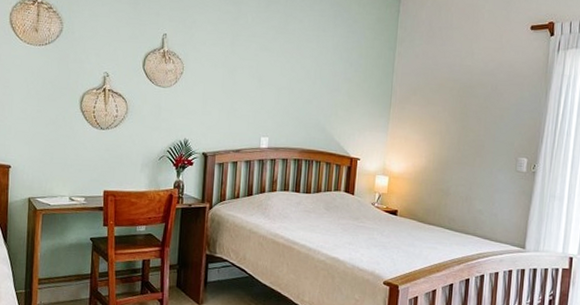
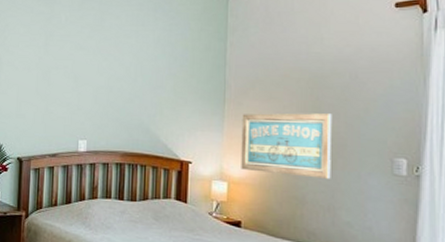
wall art: none [400,117,476,174] -> present [241,113,332,179]

